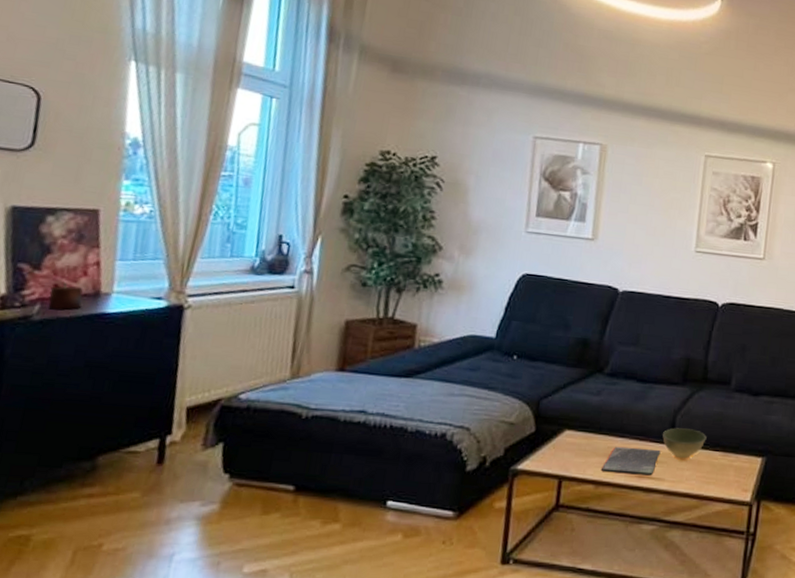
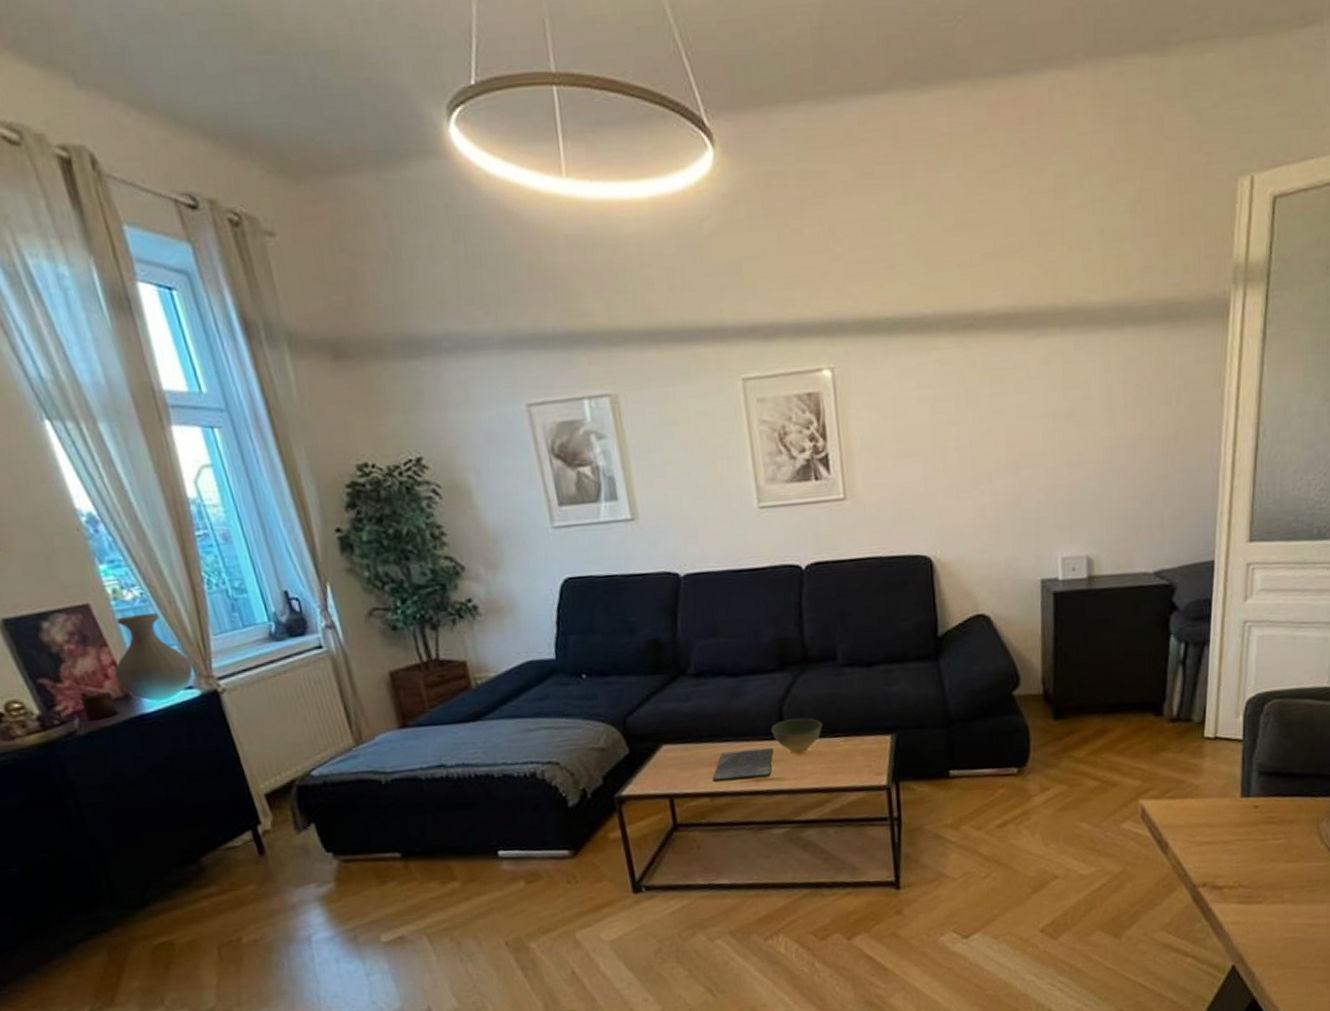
vase: none [93,226,170,305] -> present [114,613,193,702]

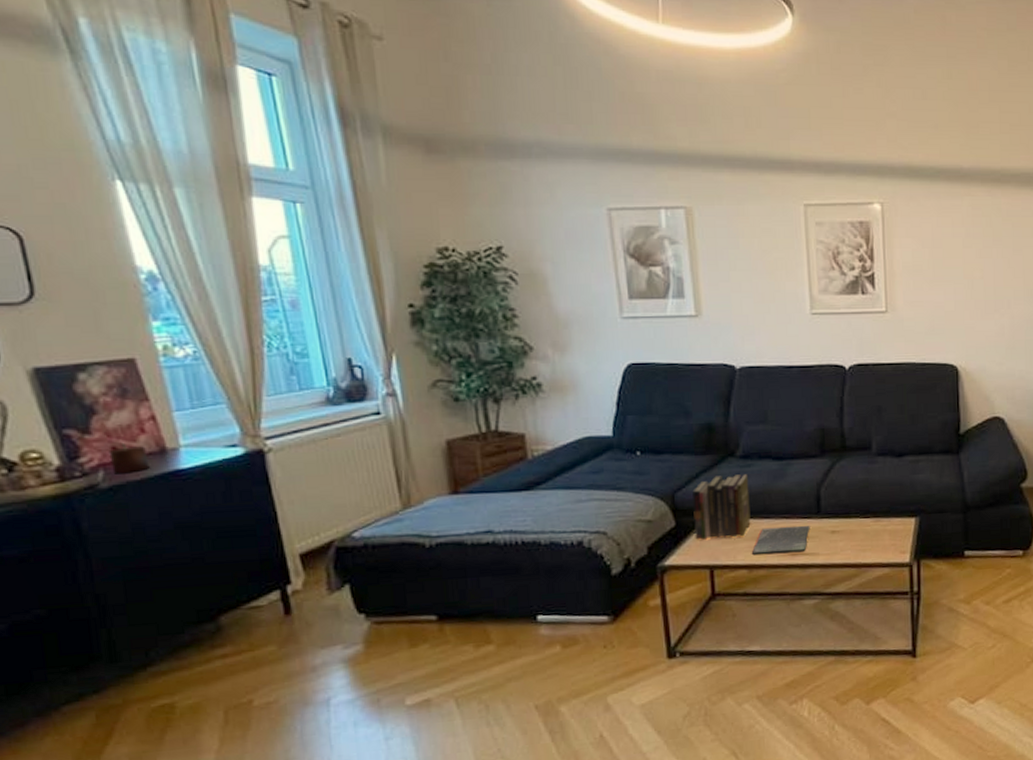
vase: present [114,613,193,702] -> none [152,372,240,458]
books: none [644,694,709,768] -> present [692,474,751,540]
bowl: present [771,718,823,755] -> none [809,500,855,532]

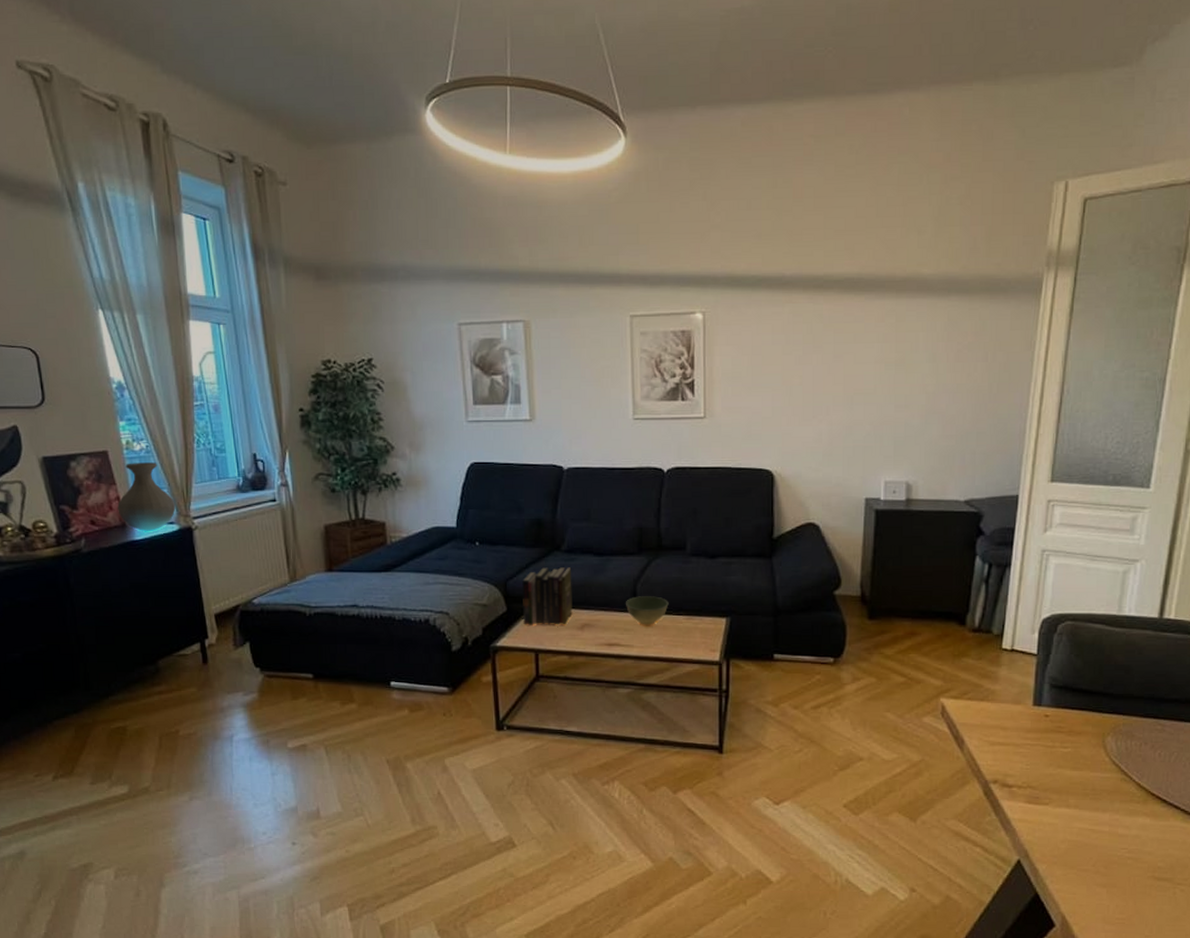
candle: present [108,442,150,474] -> none [88,517,115,542]
vase: none [152,372,240,458] -> present [117,462,176,531]
magazine: present [752,525,810,554] -> none [573,618,626,642]
bowl: none [809,500,855,532] -> present [626,596,669,626]

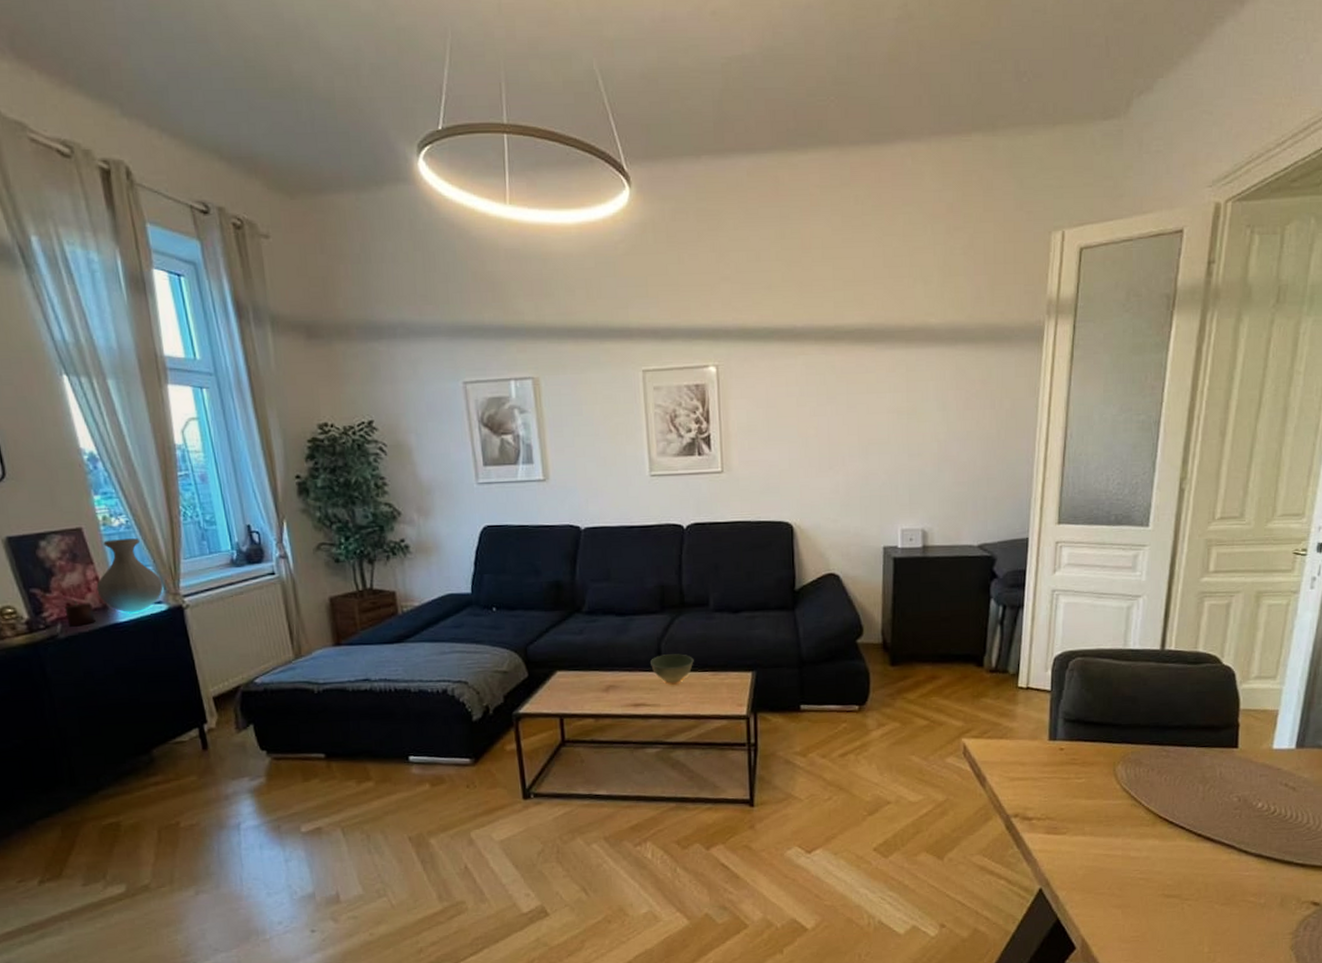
candle: none [88,517,115,542] -> present [64,600,95,627]
books: present [522,567,573,625] -> none [543,629,597,690]

